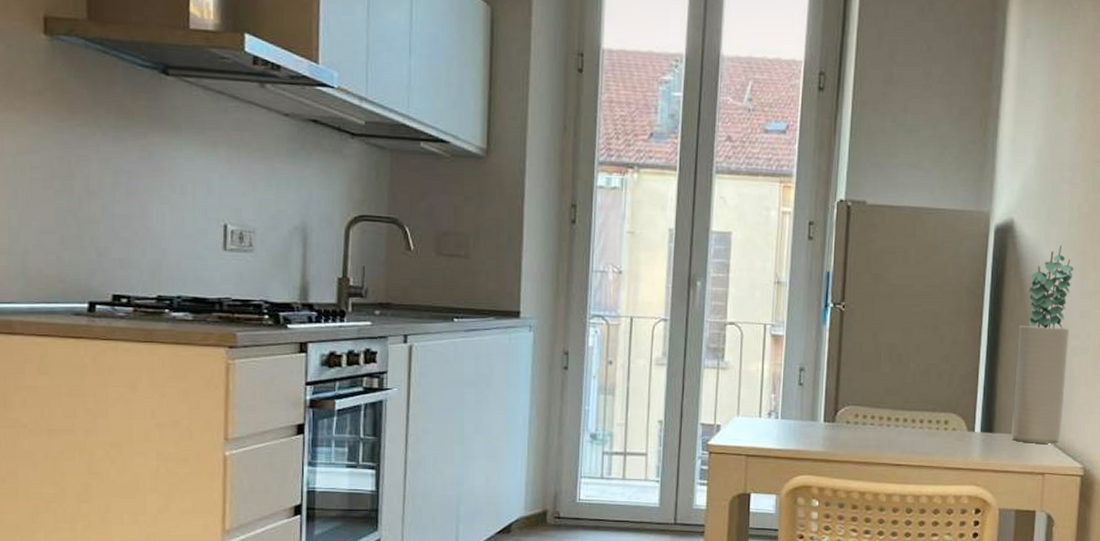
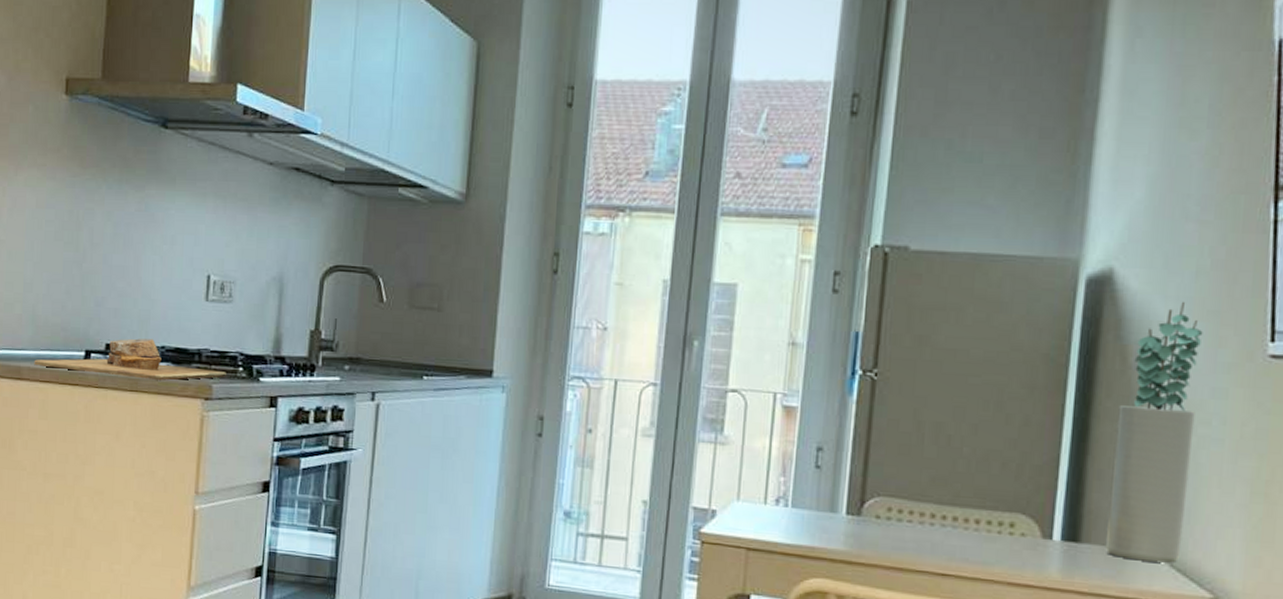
cutting board: none [28,289,251,331] -> present [34,338,226,381]

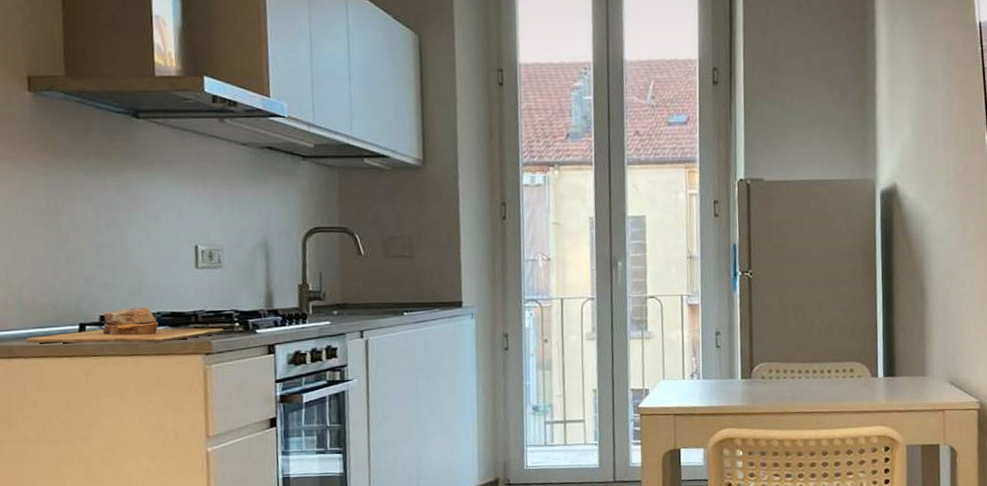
vase: present [1105,302,1203,564] -> none [909,204,957,384]

